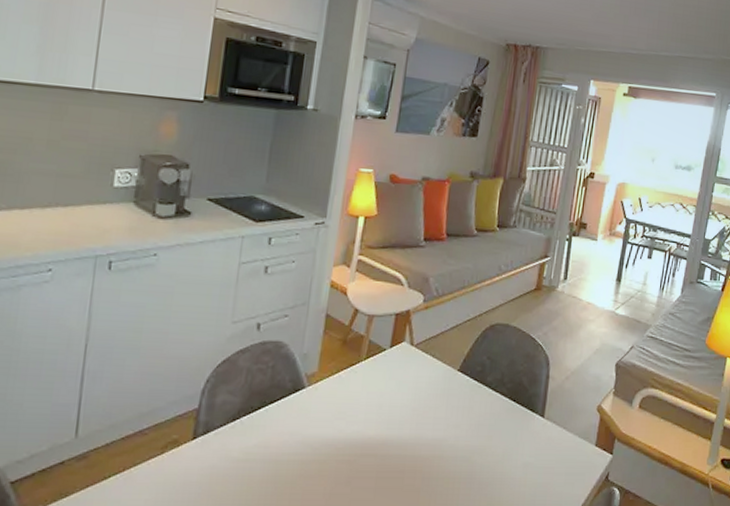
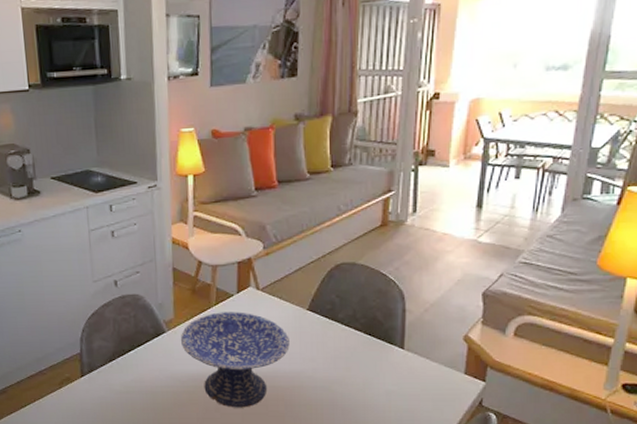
decorative bowl: none [321,367,437,481] -> present [181,312,290,408]

